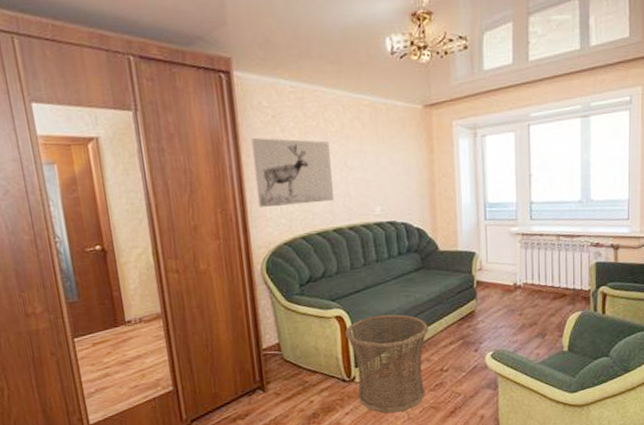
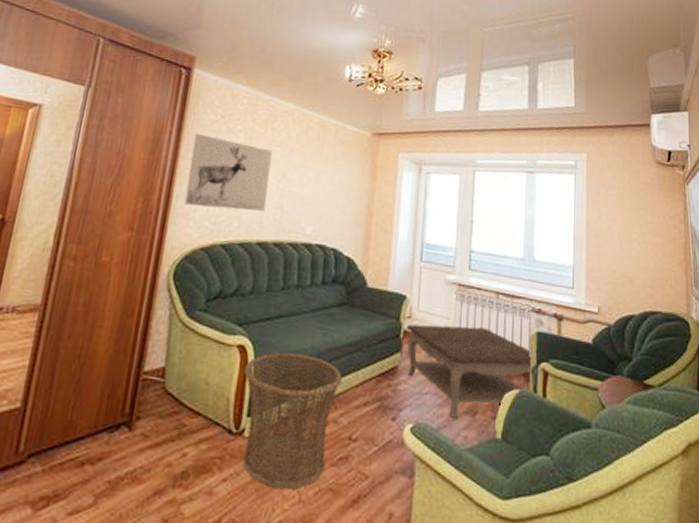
coffee table: none [478,267,592,342] -> present [406,324,532,418]

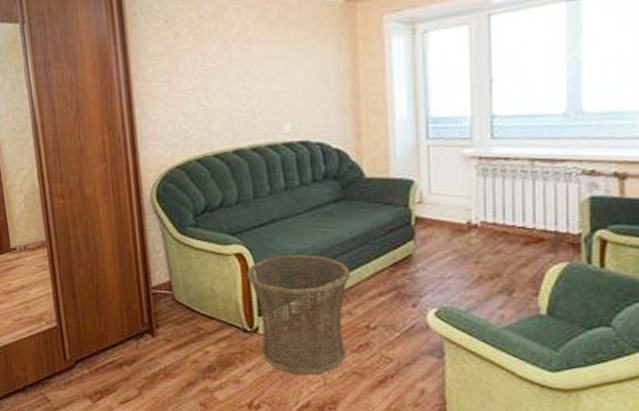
wall art: present [184,134,272,211] -> none [141,46,235,126]
coffee table: present [406,324,532,418] -> none [417,201,584,299]

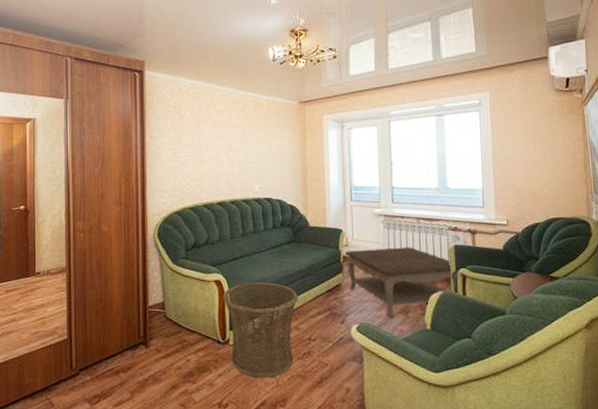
coffee table: none [417,201,584,299] -> present [344,247,452,317]

